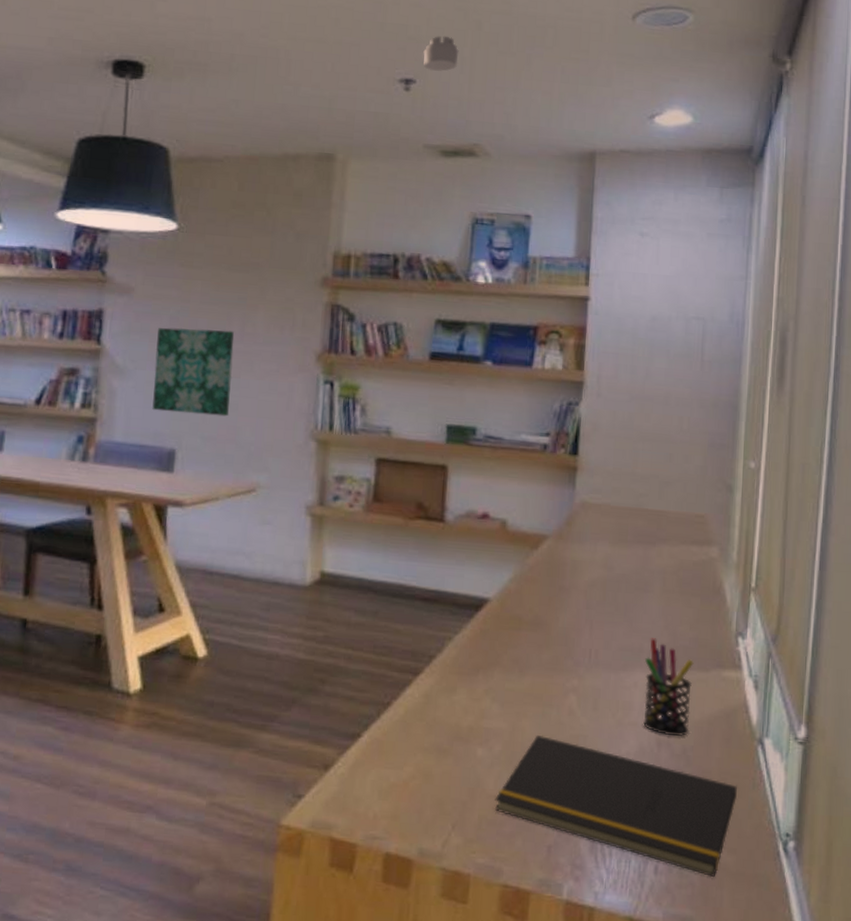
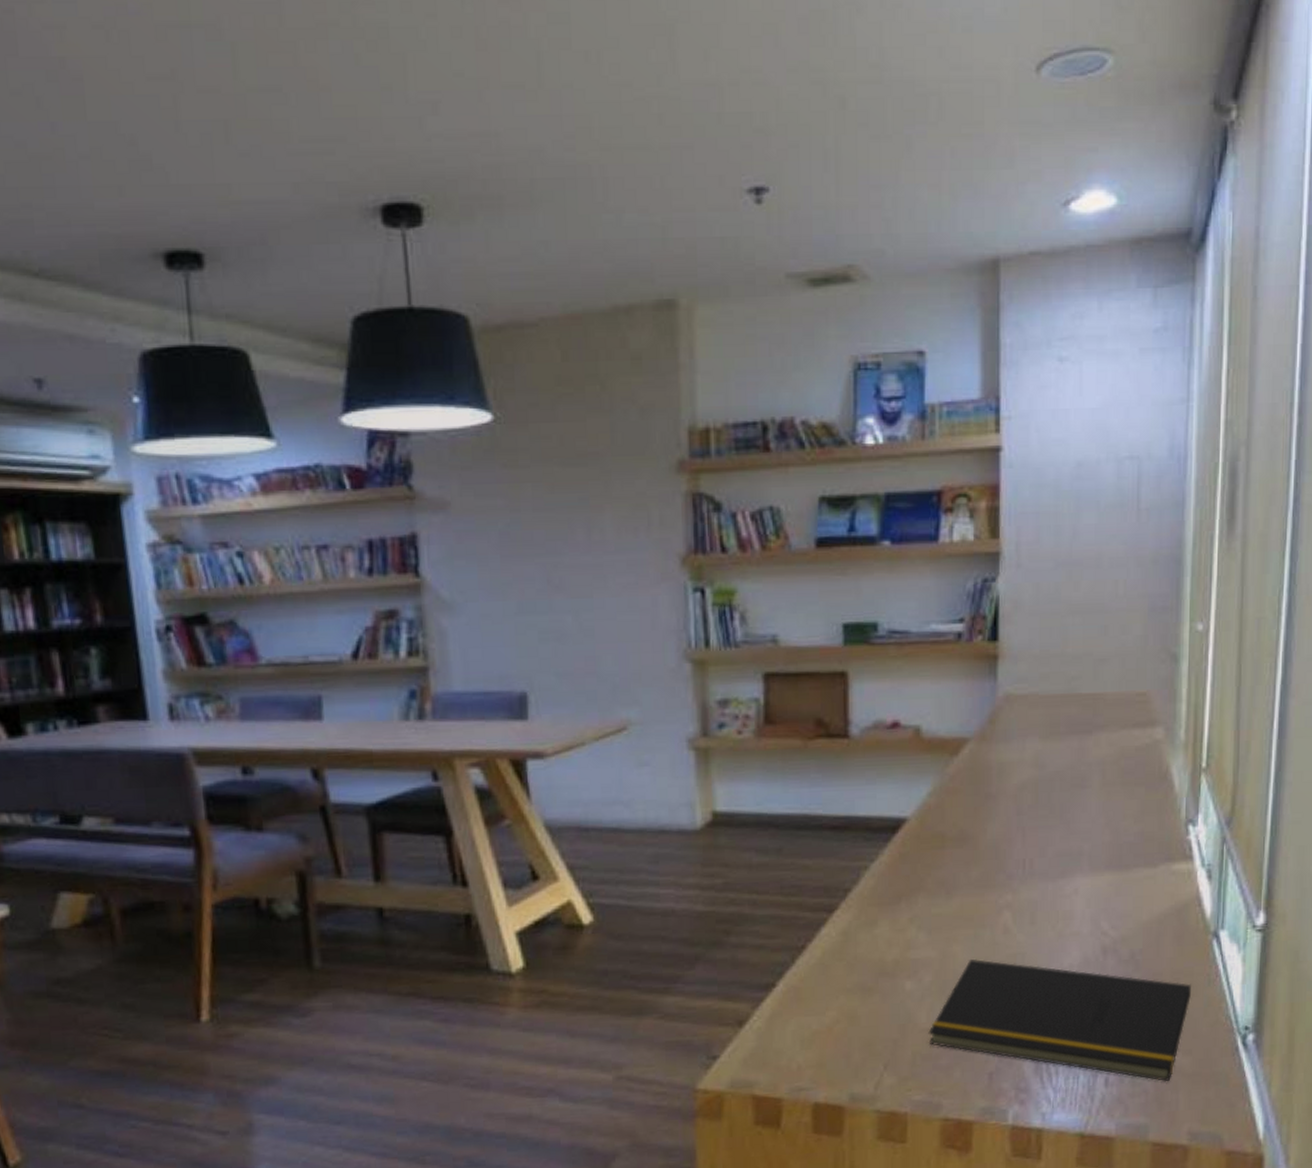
wall art: present [152,327,234,417] -> none [486,540,585,649]
smoke detector: present [423,35,459,72] -> none [775,122,820,172]
pen holder: present [642,638,694,736] -> none [1085,838,1140,941]

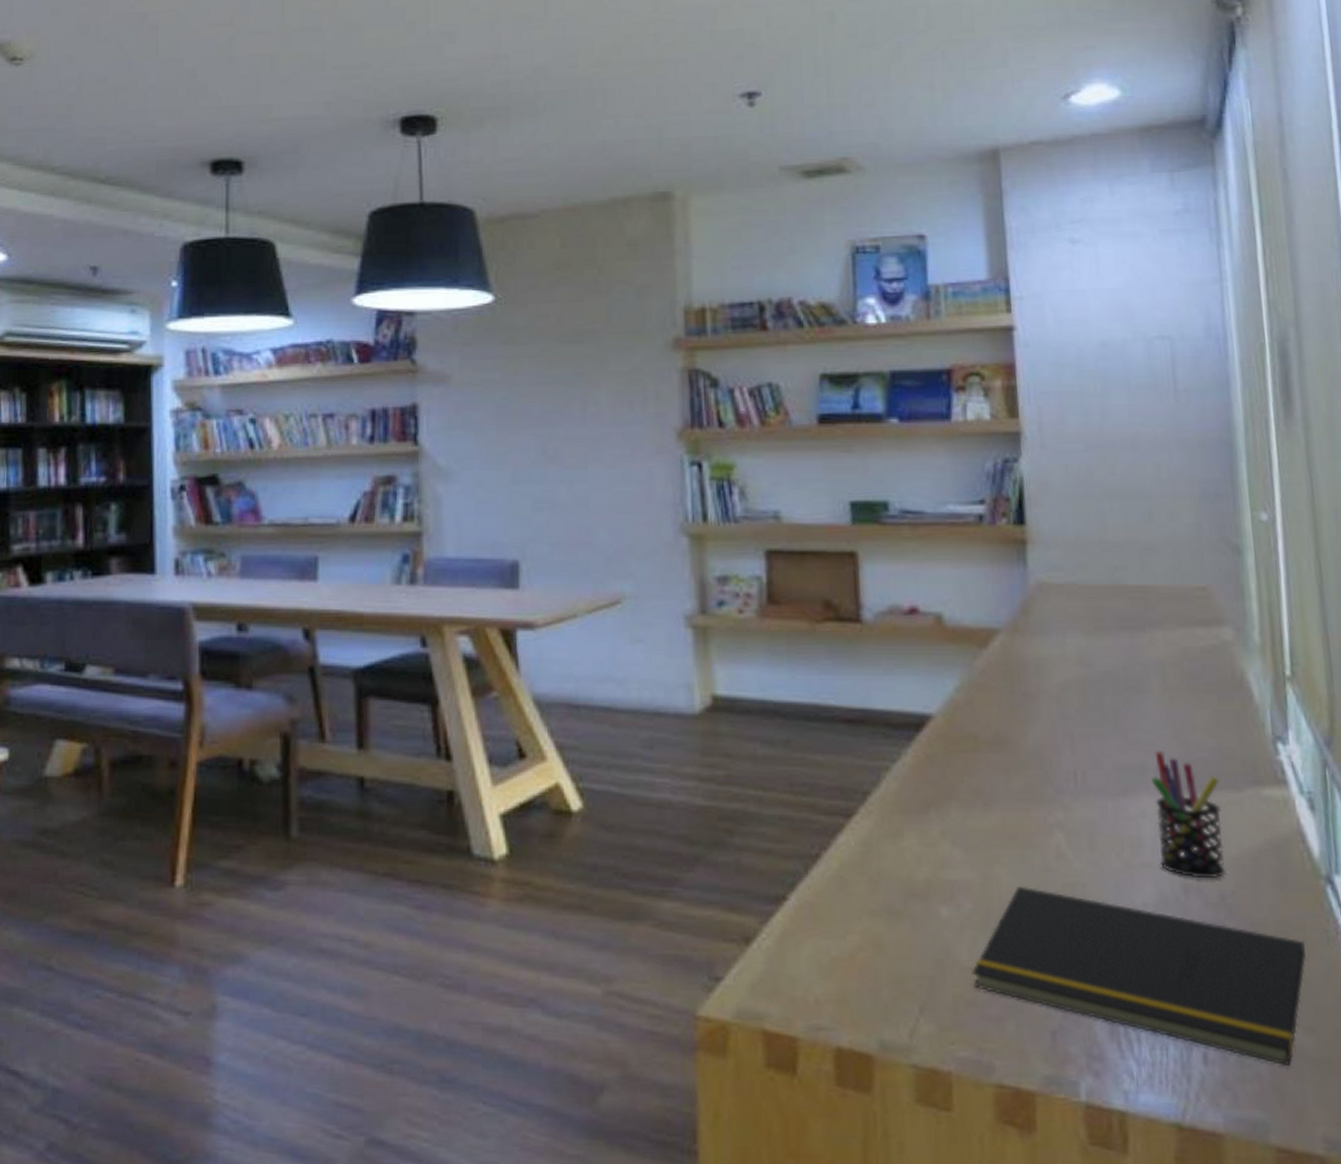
pen holder: none [1085,838,1140,941] -> present [1151,751,1226,878]

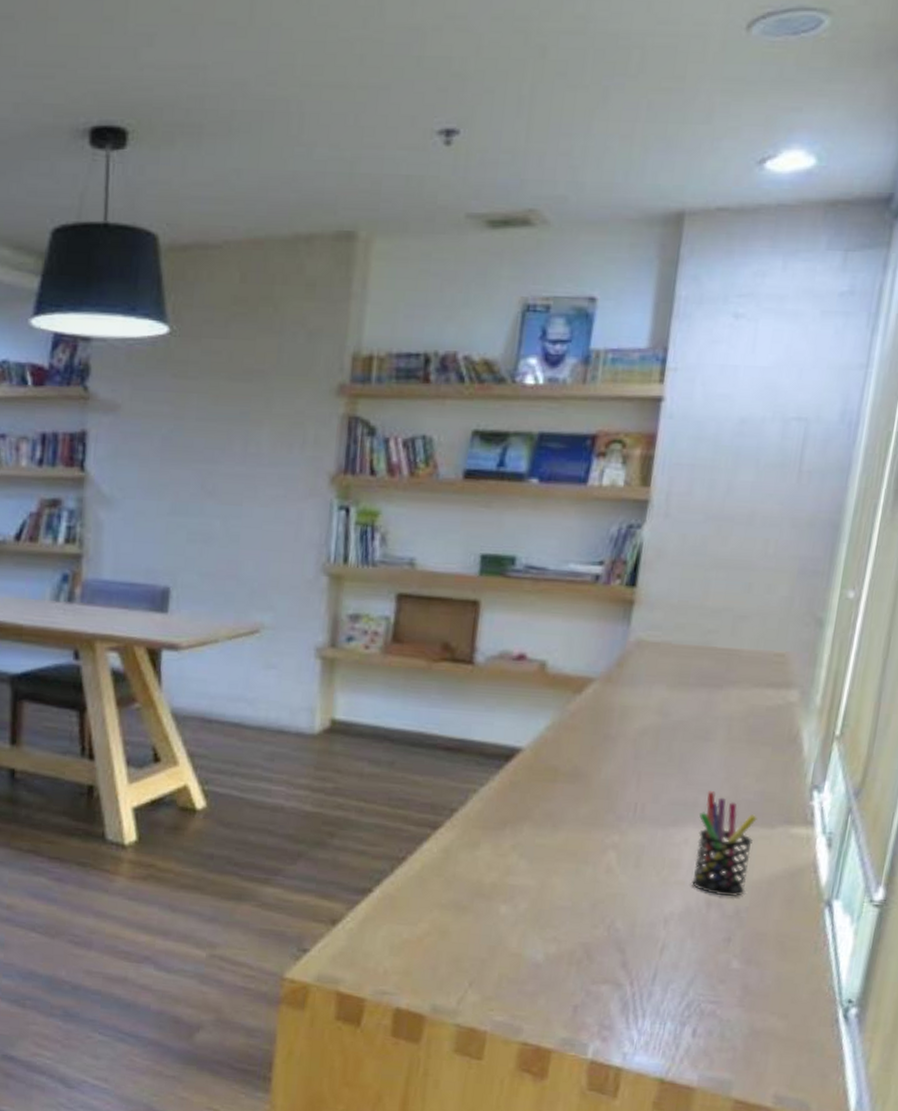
notepad: present [972,887,1306,1067] -> none [517,893,796,1042]

